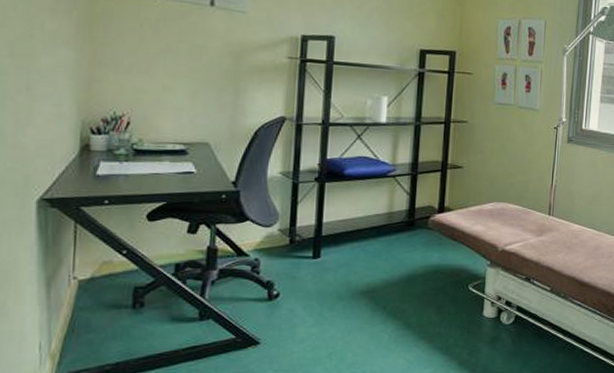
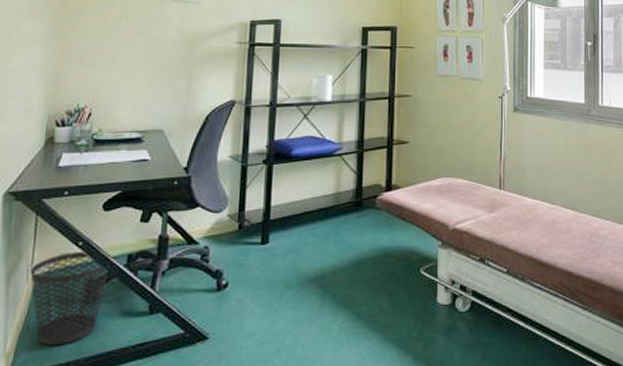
wastebasket: none [72,259,159,348] -> present [30,250,112,346]

